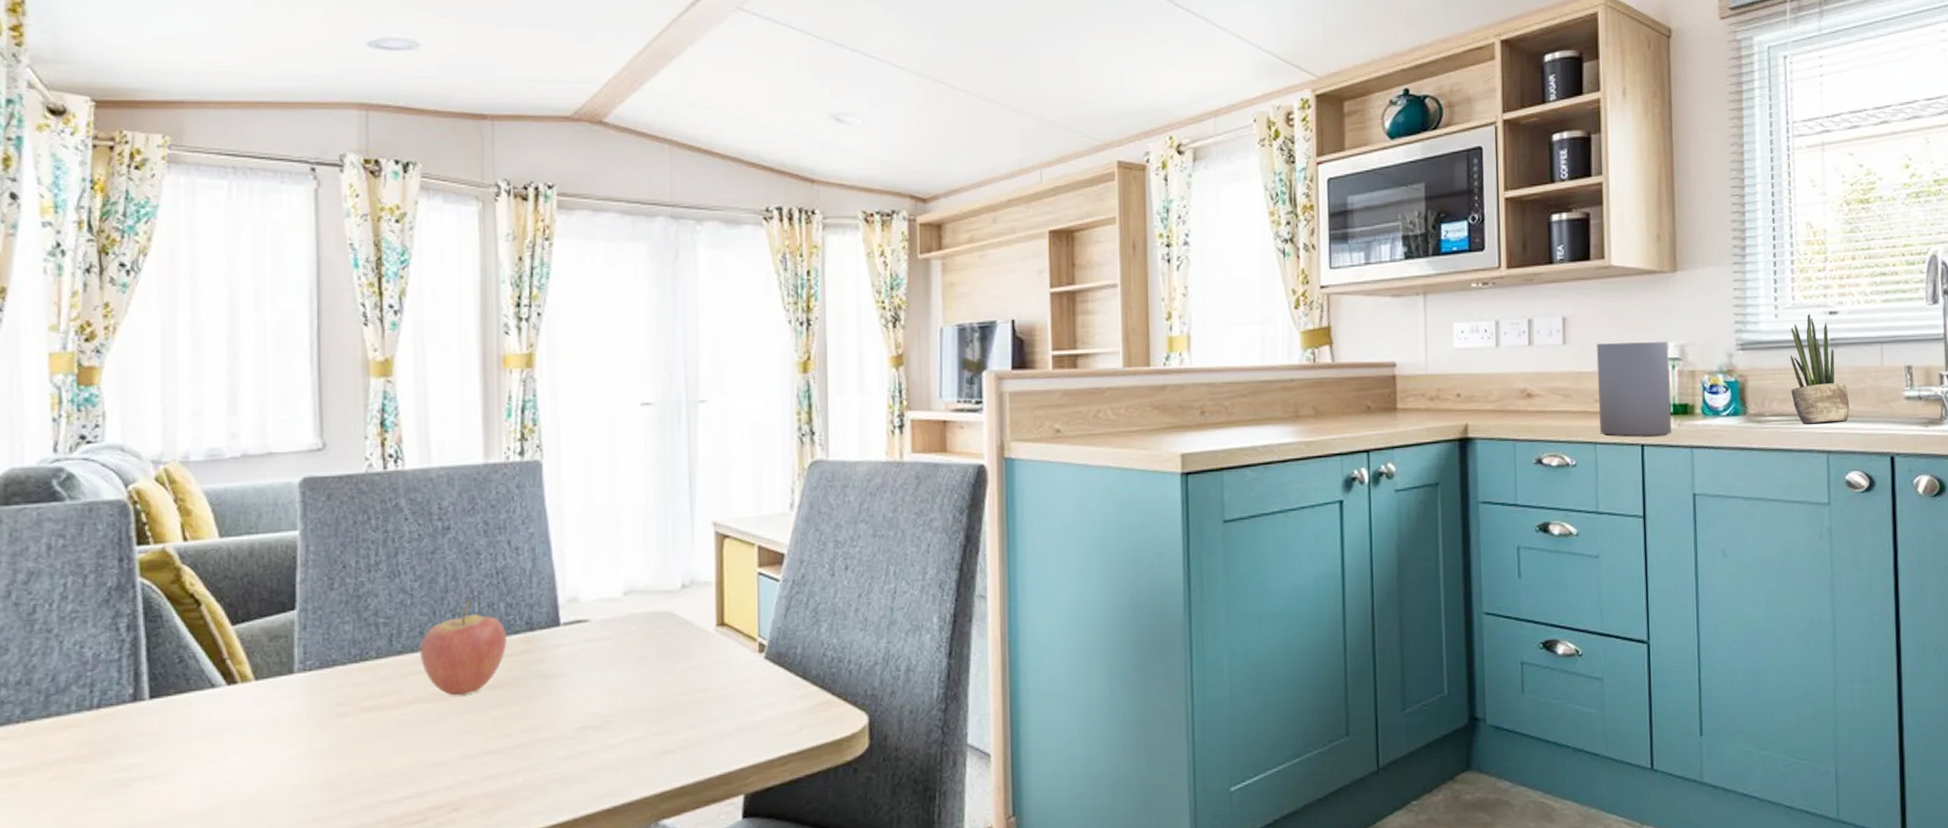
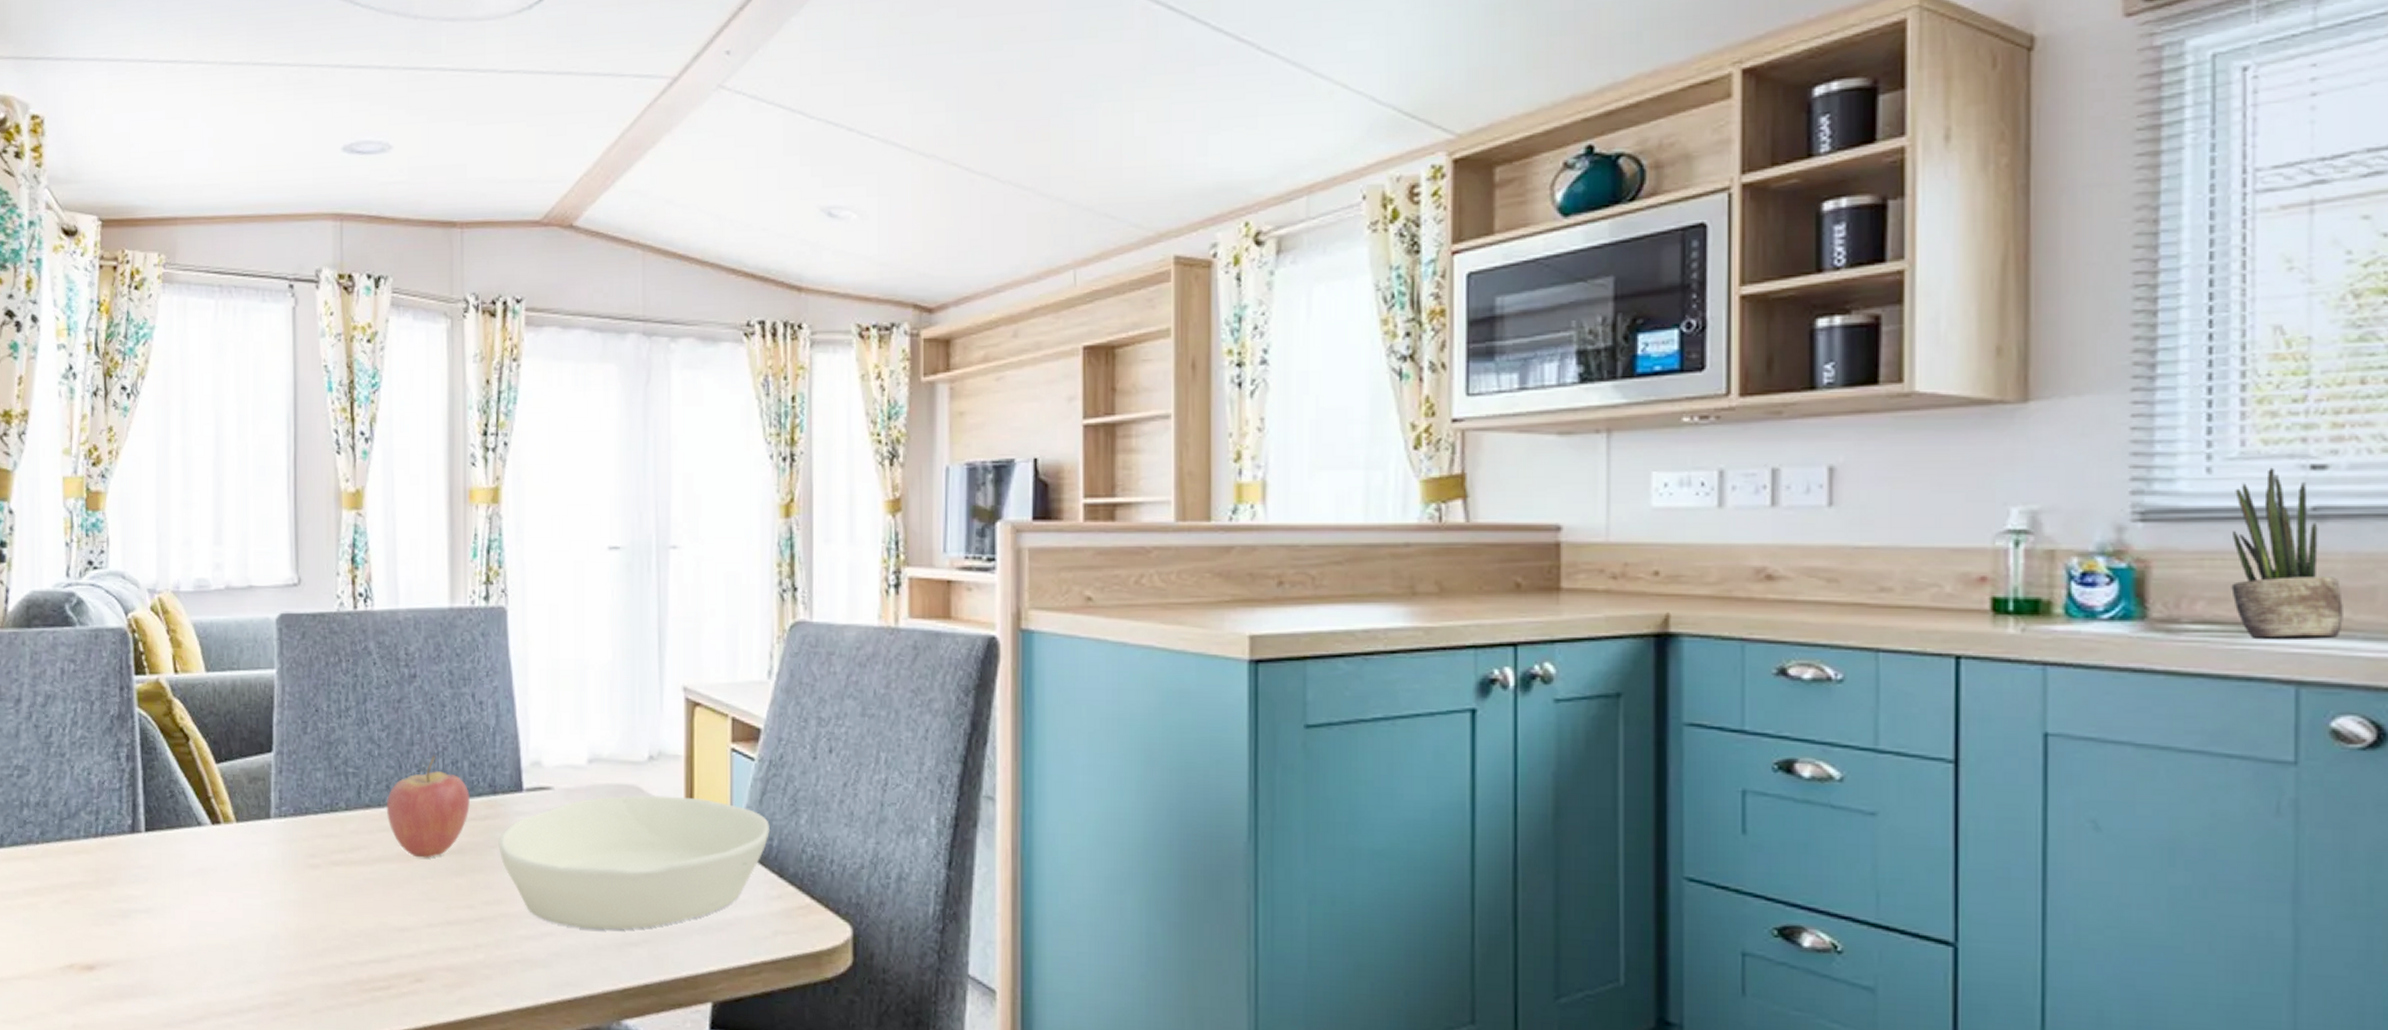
bowl: none [536,618,794,744] -> present [498,794,770,931]
canister: present [1596,342,1671,438] -> none [1884,506,2009,646]

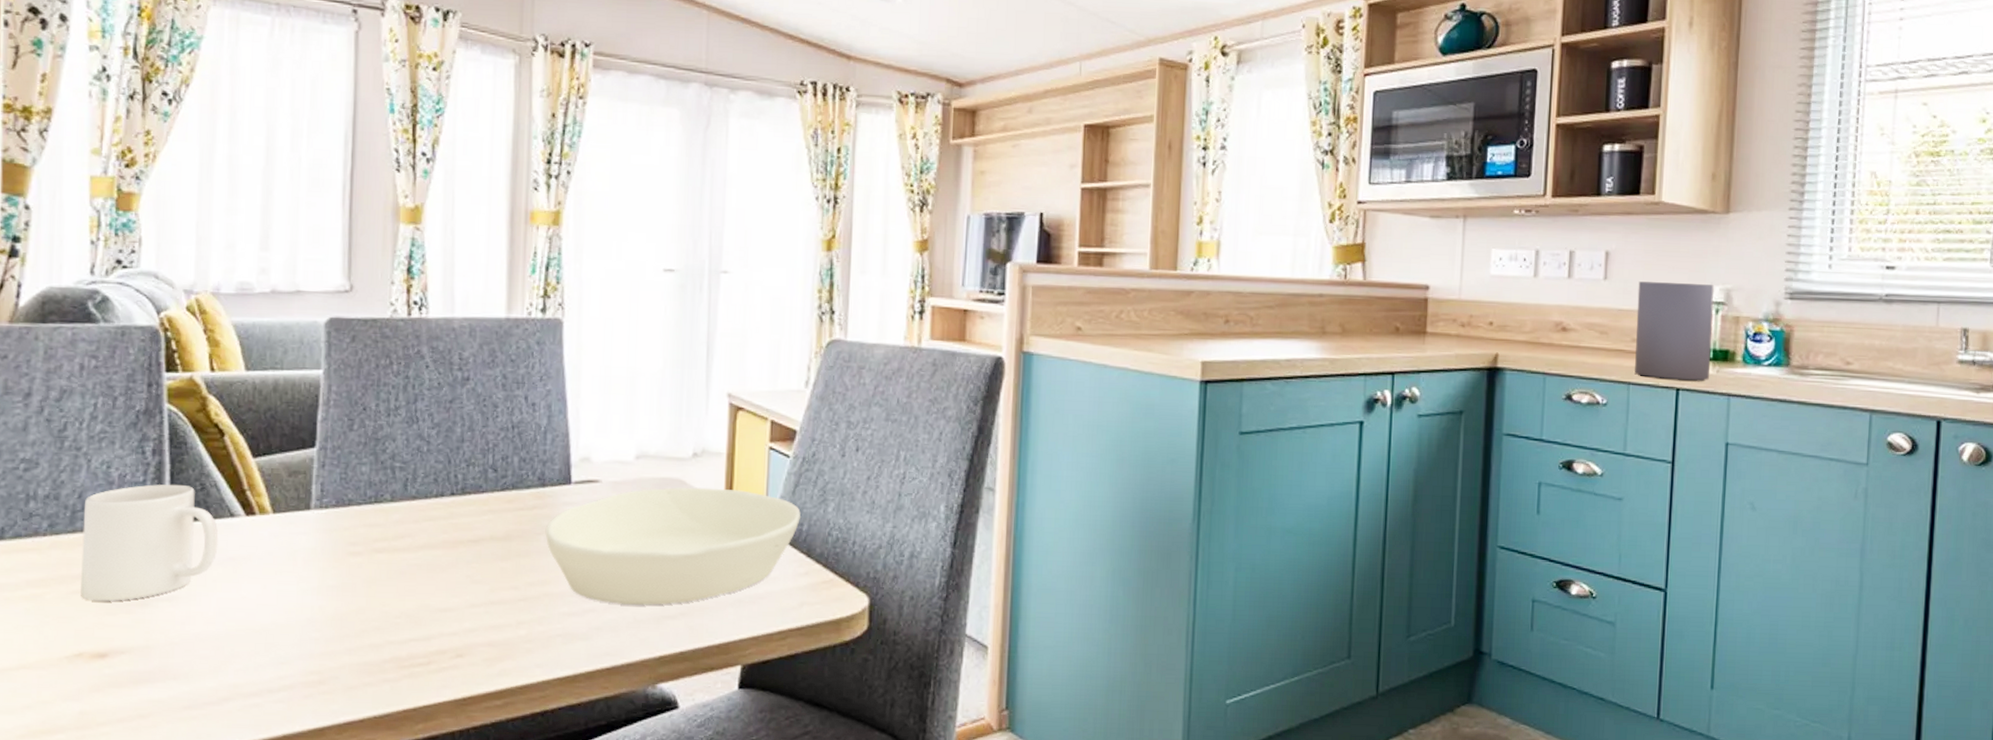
mug: none [69,791,188,912] -> present [81,484,219,602]
fruit: present [386,754,470,858] -> none [433,450,519,545]
canister: none [1884,506,2009,646] -> present [1635,281,1714,382]
potted plant: present [2231,467,2343,641] -> none [1838,266,1899,383]

